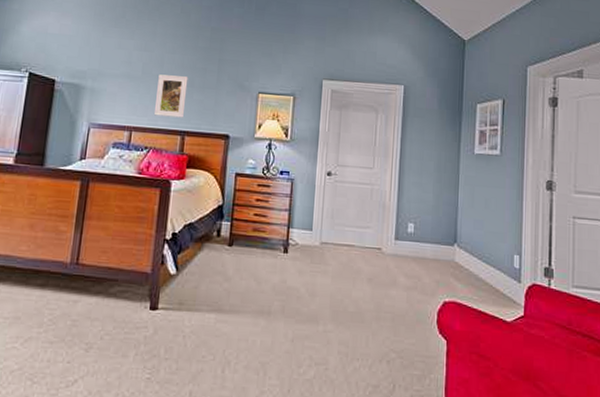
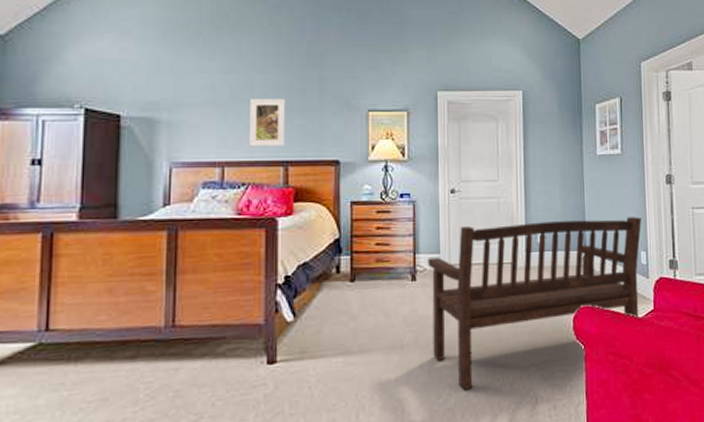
bench: none [297,208,517,364] -> present [427,217,642,390]

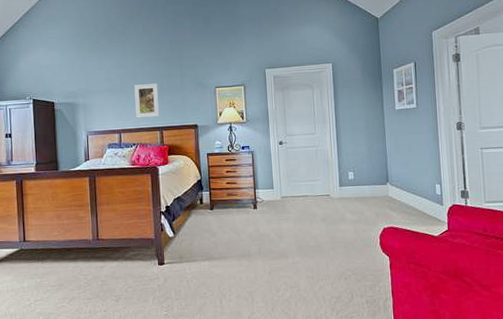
bench: present [427,217,642,390] -> none [264,157,436,286]

